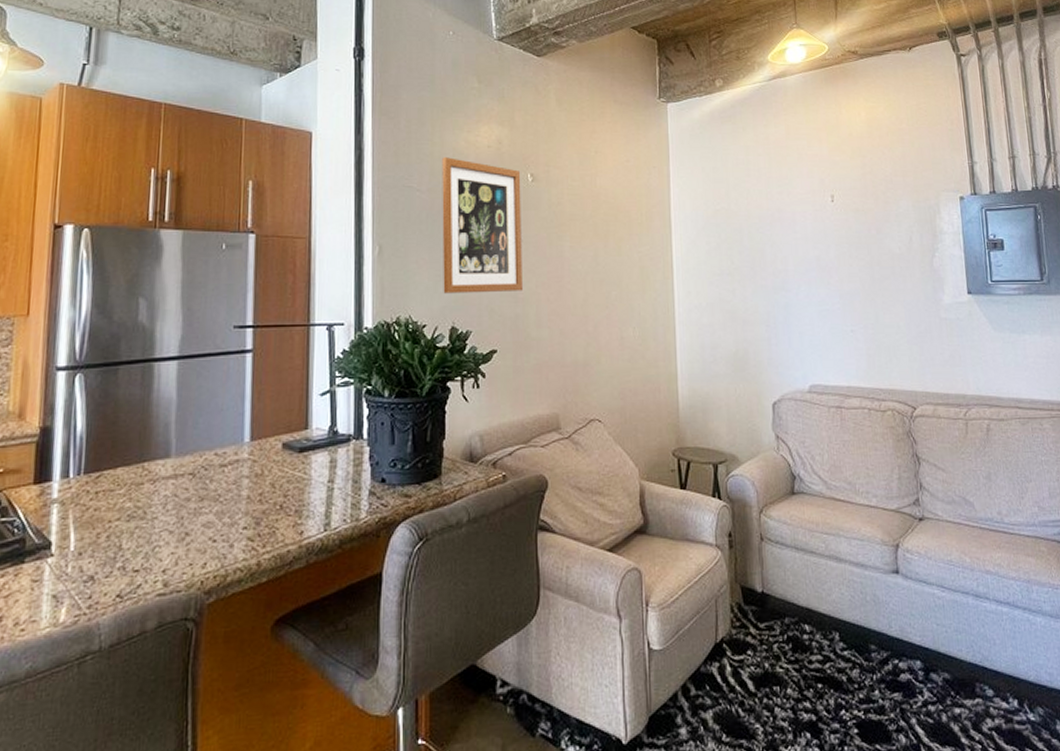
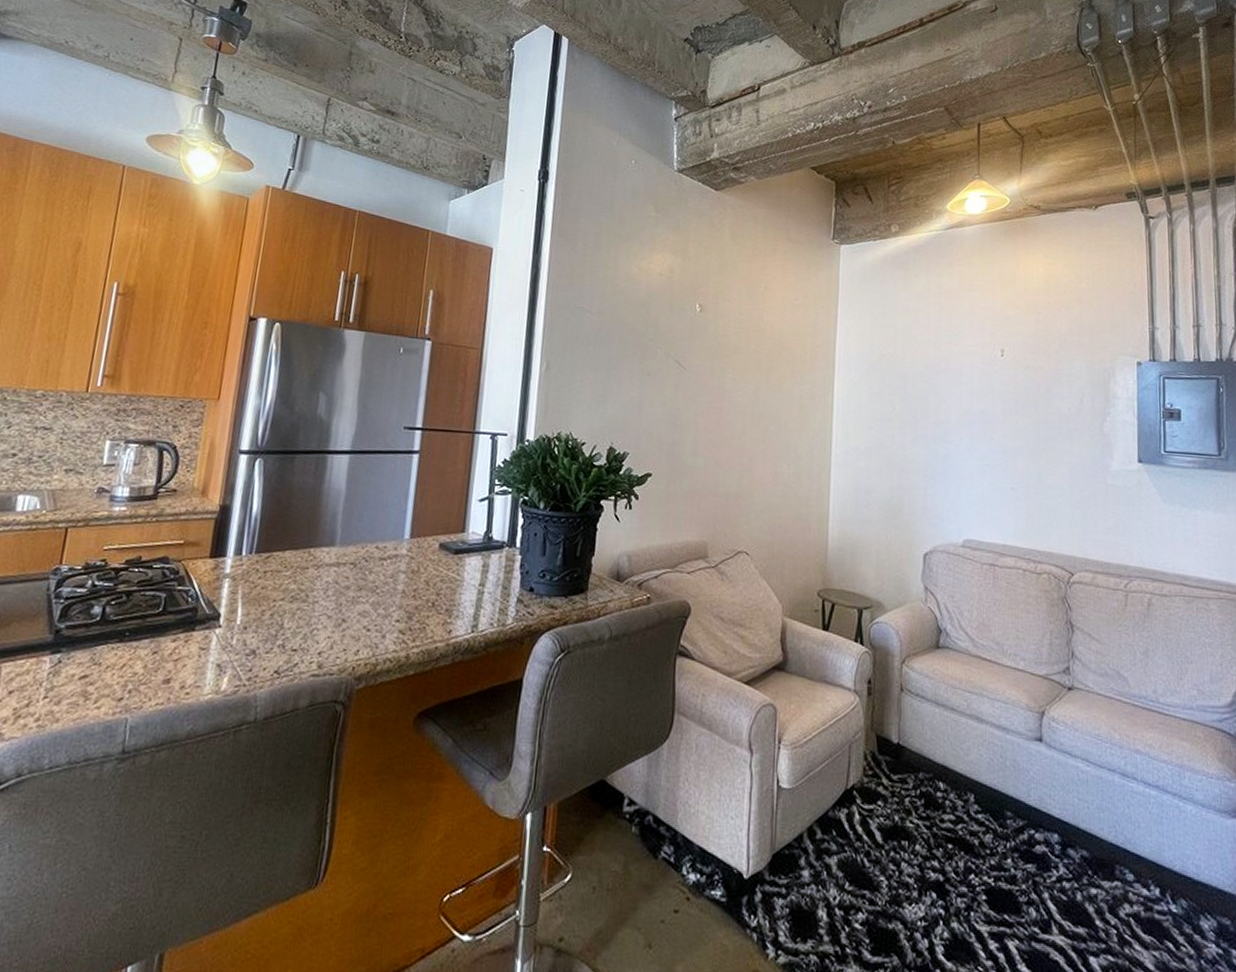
wall art: present [442,157,524,294] -> none [604,281,690,419]

